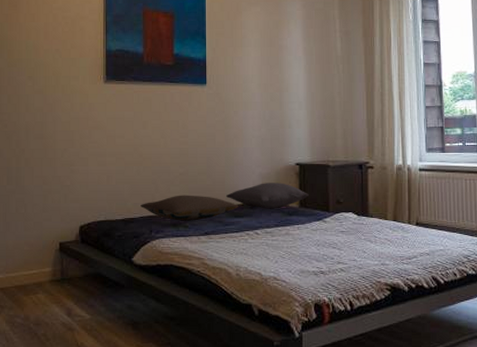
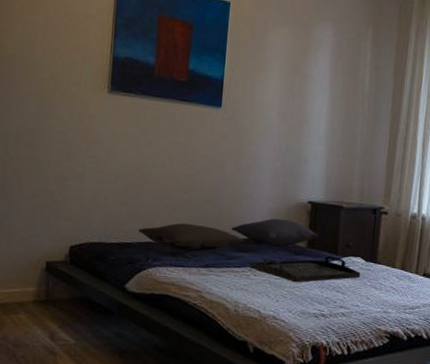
serving tray: none [246,214,354,243] -> present [249,256,361,283]

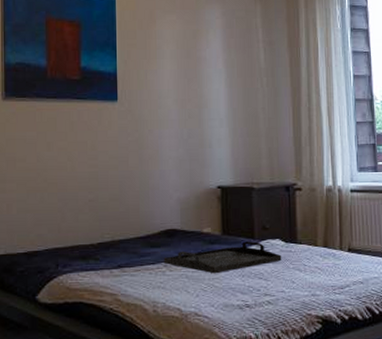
pillow: present [138,222,244,252] -> none [45,223,155,253]
pillow: present [231,218,318,247] -> none [141,208,232,238]

